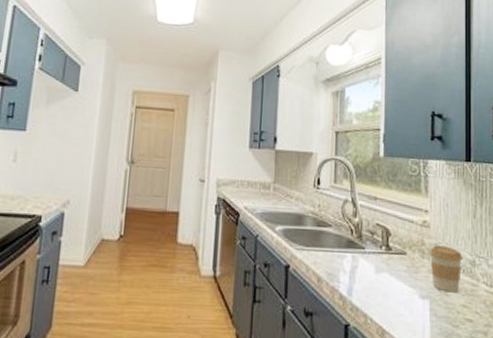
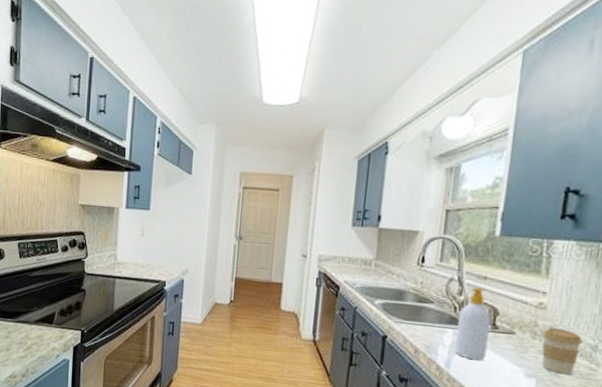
soap bottle: none [355,208,384,286] -> present [454,287,491,361]

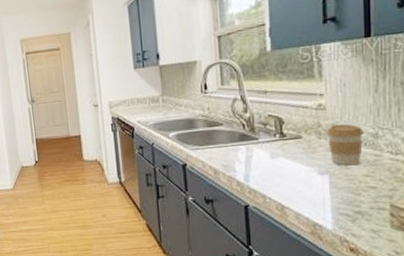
soap bottle: present [454,287,491,361] -> none [248,101,280,170]

